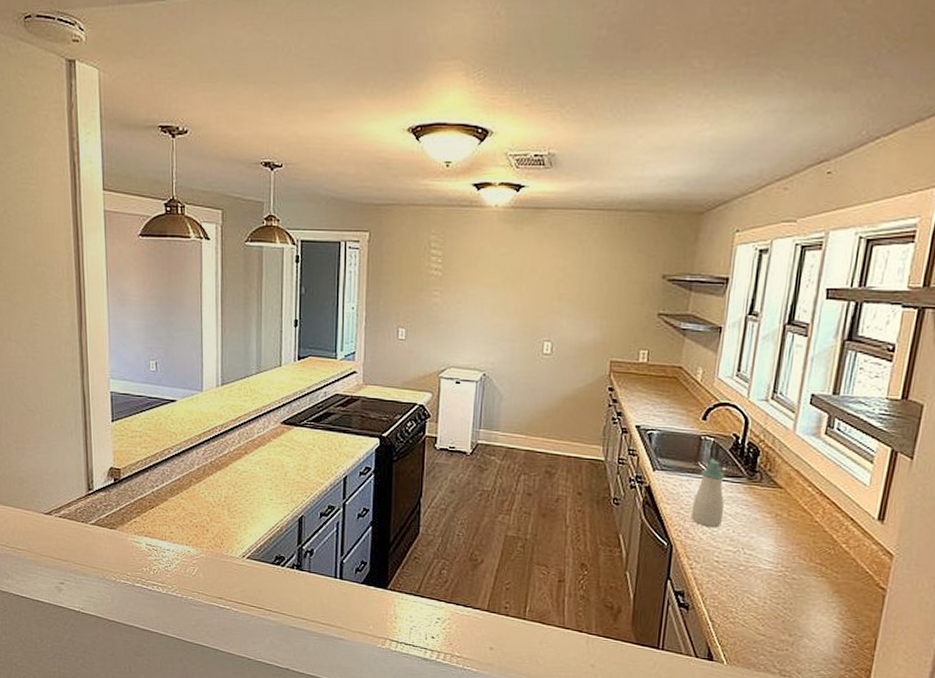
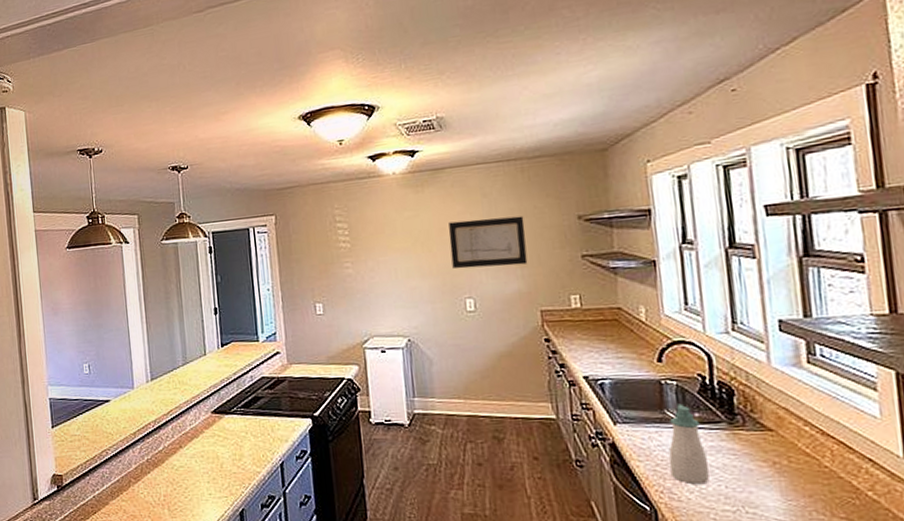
wall art: none [537,264,613,315] -> present [448,215,528,269]

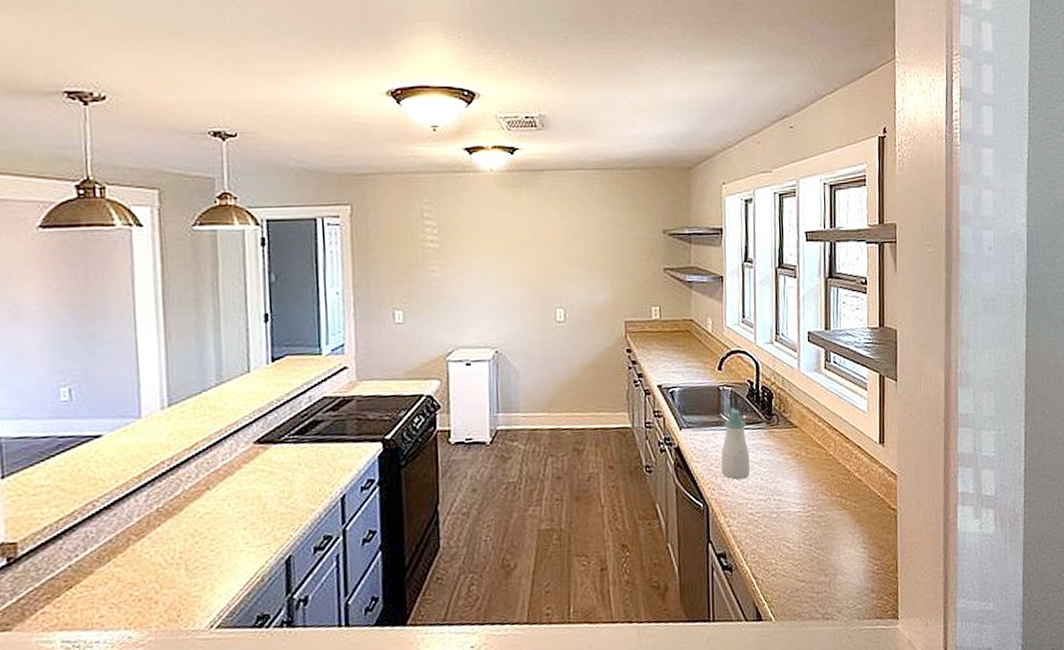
wall art: present [448,215,528,269] -> none [543,226,617,278]

